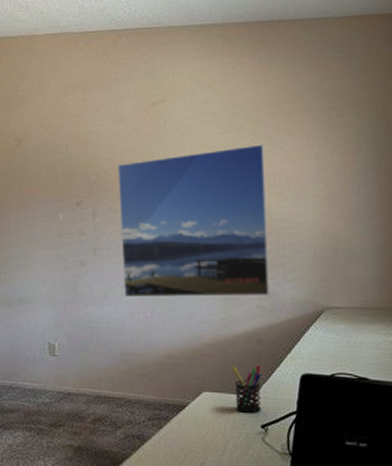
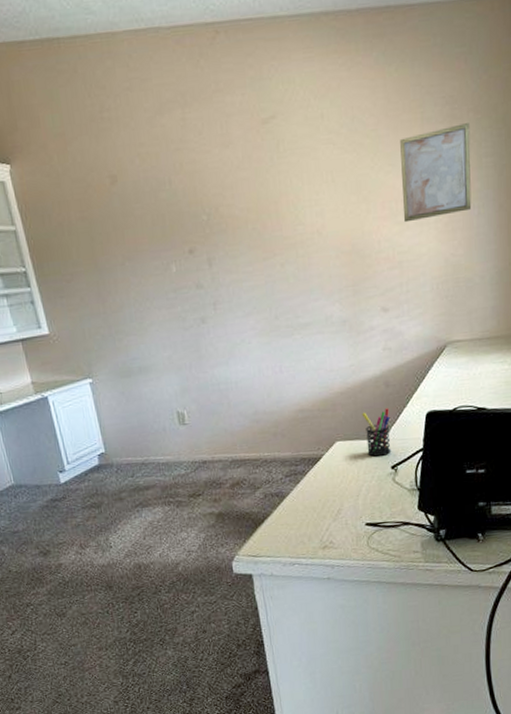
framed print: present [118,144,269,297] -> none [230,165,395,353]
wall art: none [280,114,351,194] -> present [400,123,472,223]

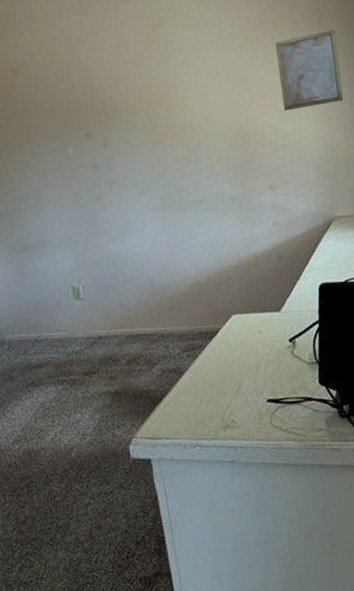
pen holder: present [362,408,391,457] -> none [257,281,288,330]

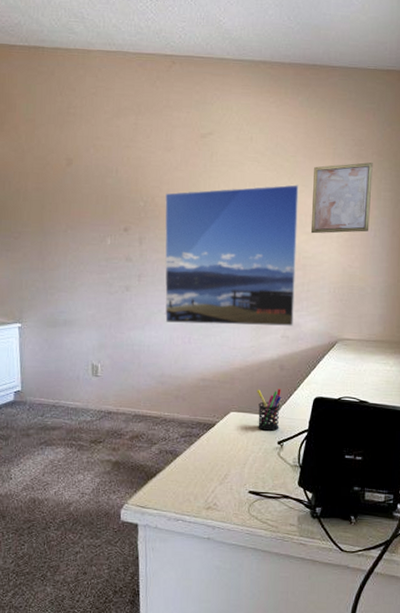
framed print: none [124,63,283,228] -> present [165,184,299,326]
pen holder: none [257,281,288,330] -> present [257,389,281,431]

